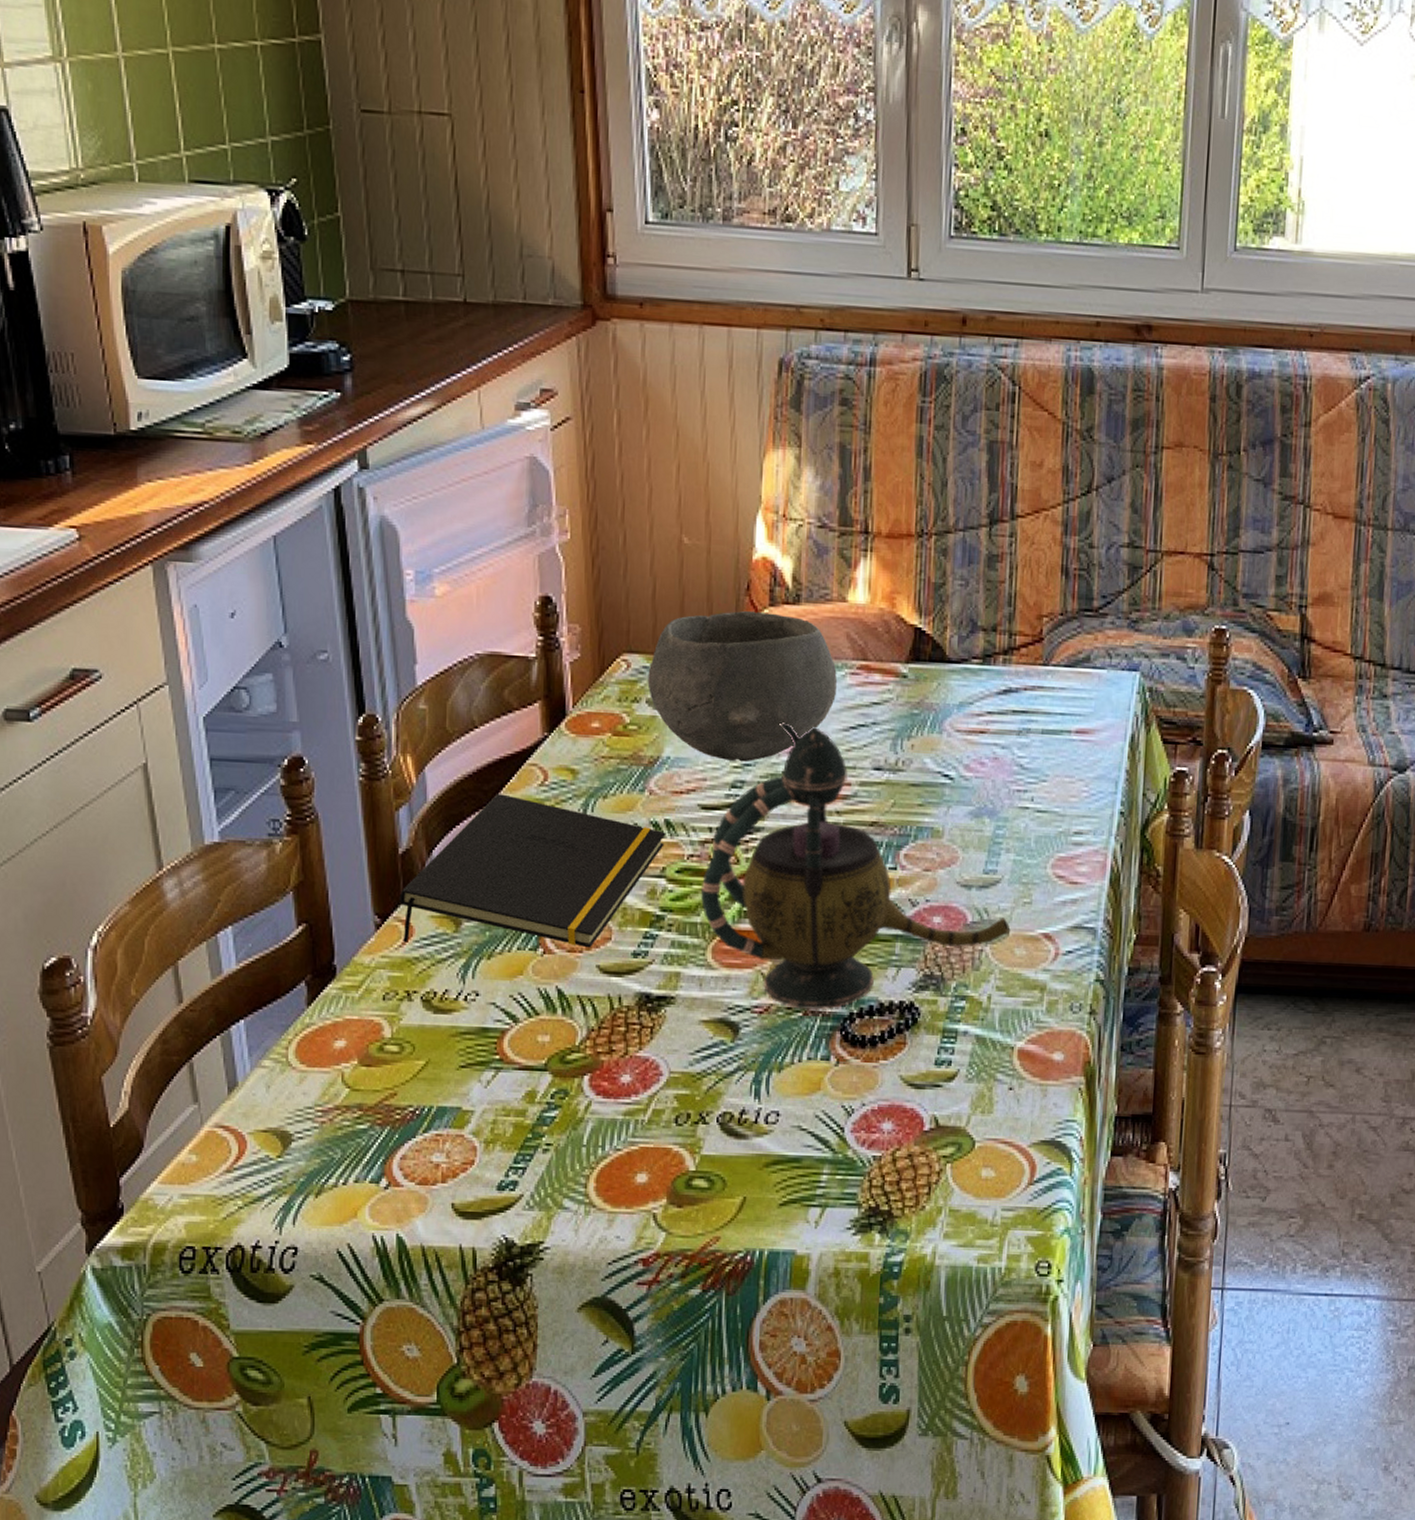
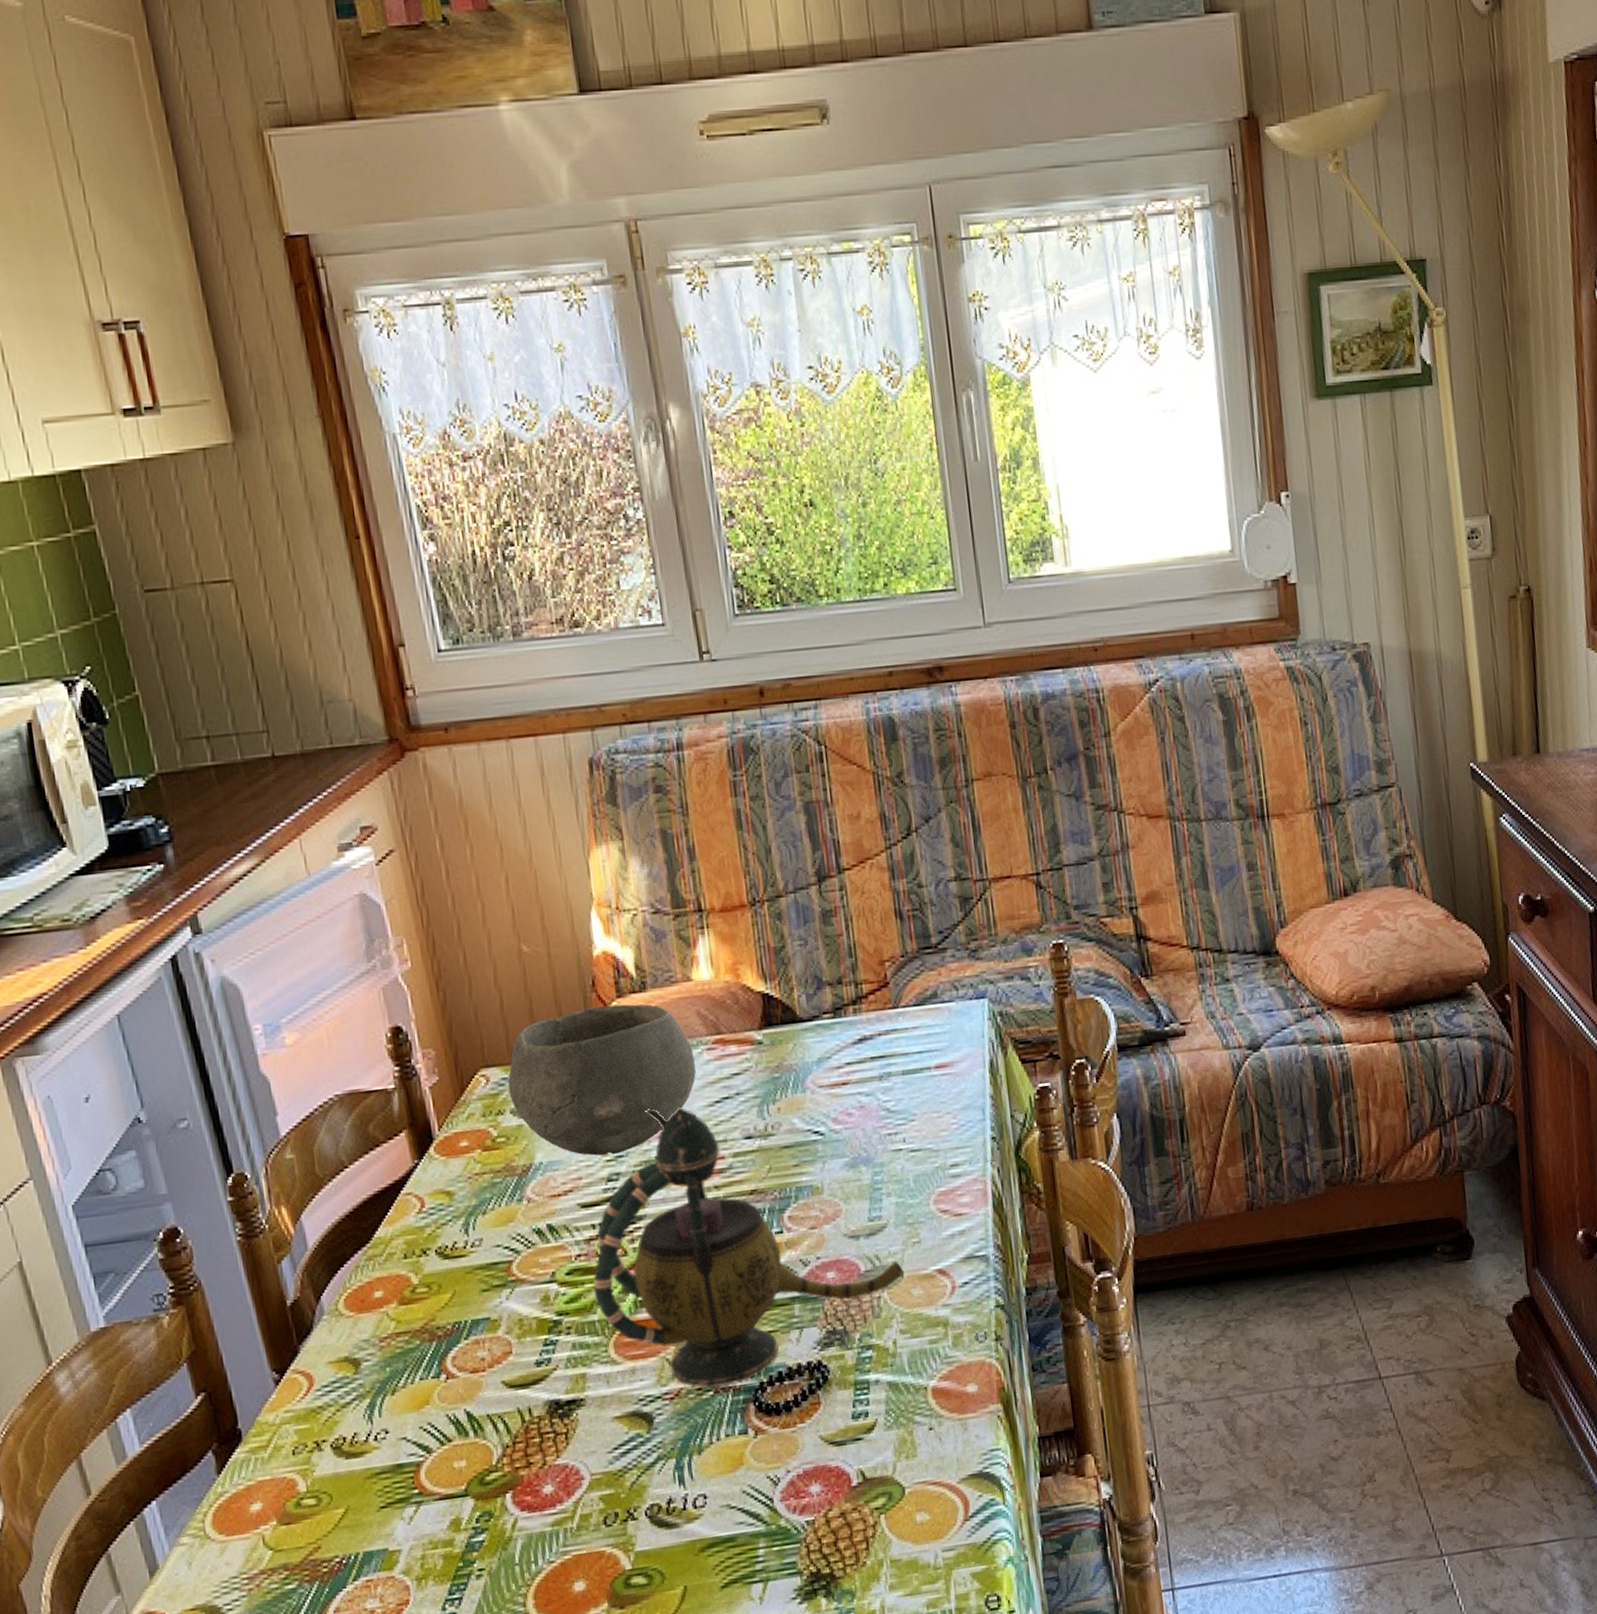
notepad: present [399,794,666,948] -> none [294,1228,551,1394]

